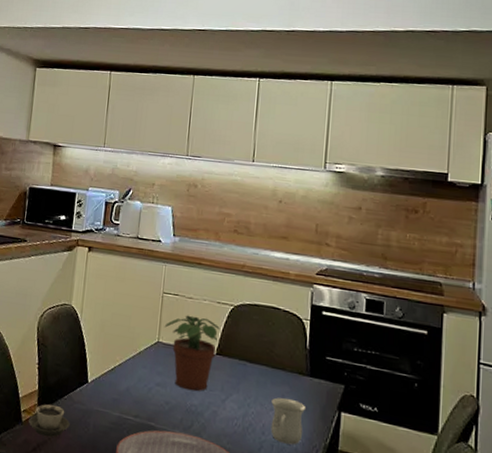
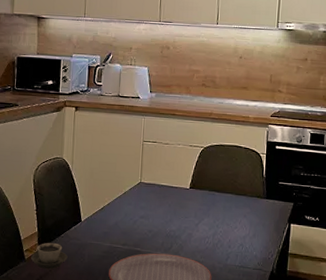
potted plant: present [164,315,220,391] -> none [145,158,192,220]
mug: present [270,397,307,445] -> none [235,217,264,253]

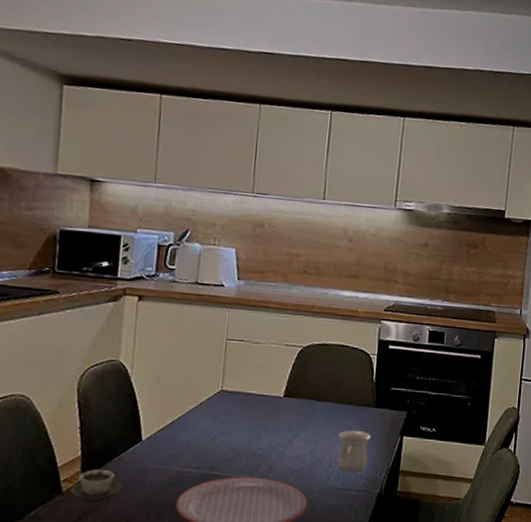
mug: none [235,217,264,253] -> present [337,430,372,472]

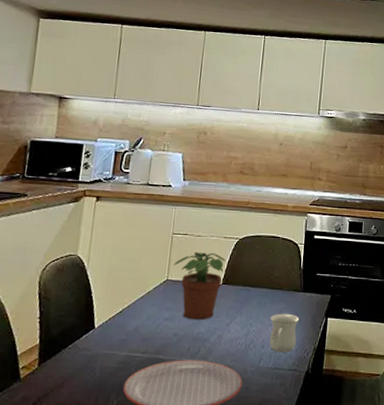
cup: present [71,470,122,504] -> none [28,357,75,389]
potted plant: none [228,360,288,435] -> present [173,252,226,320]

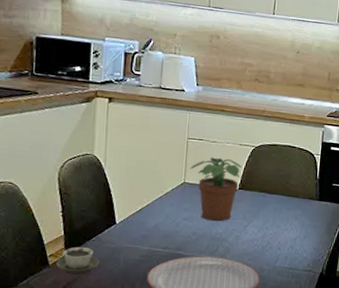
cup: none [28,357,75,389] -> present [56,247,100,276]
mug: present [269,313,300,352] -> none [285,219,315,255]

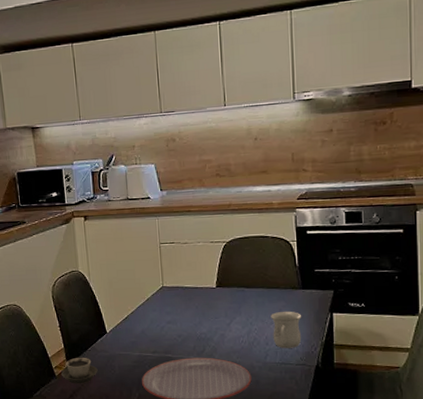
potted plant: present [190,157,242,222] -> none [166,257,216,322]
mug: none [285,219,315,255] -> present [271,311,302,348]

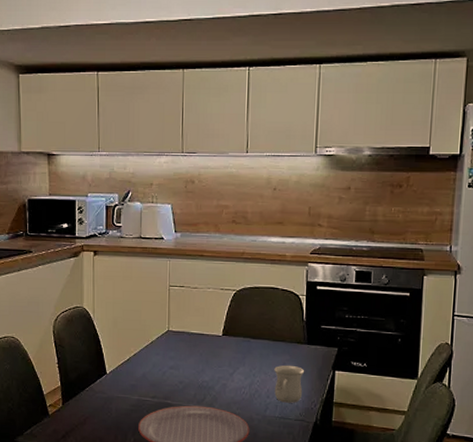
cup: present [61,358,98,384] -> none [55,397,94,425]

